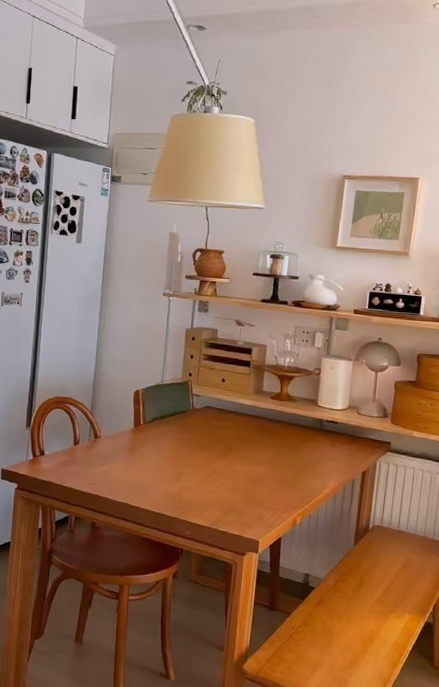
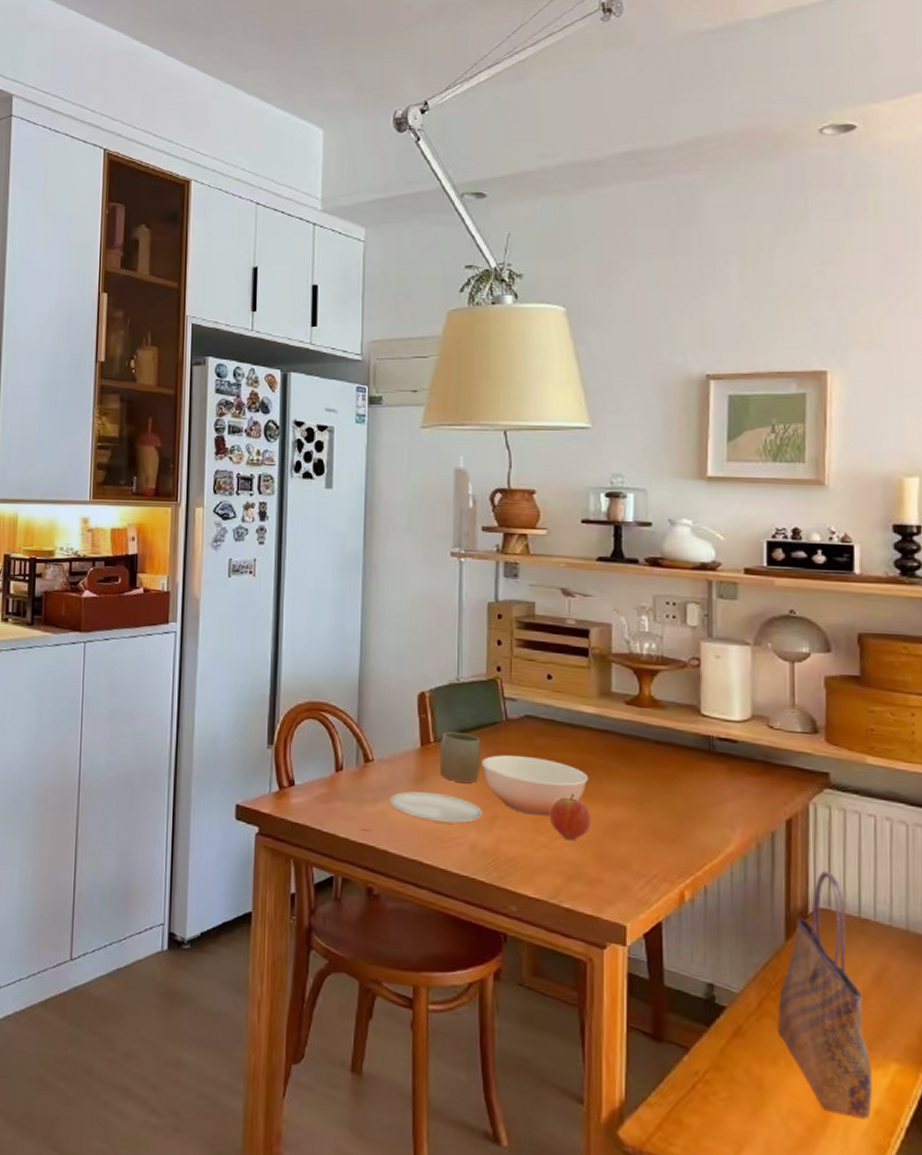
plate: none [110,458,172,479] -> present [389,791,482,824]
mug: none [145,417,175,452] -> present [439,731,482,783]
bowl: none [174,432,244,473] -> present [481,755,589,816]
fruit: none [216,457,244,487] -> present [549,793,592,840]
tote bag: none [343,502,395,648] -> present [777,870,872,1120]

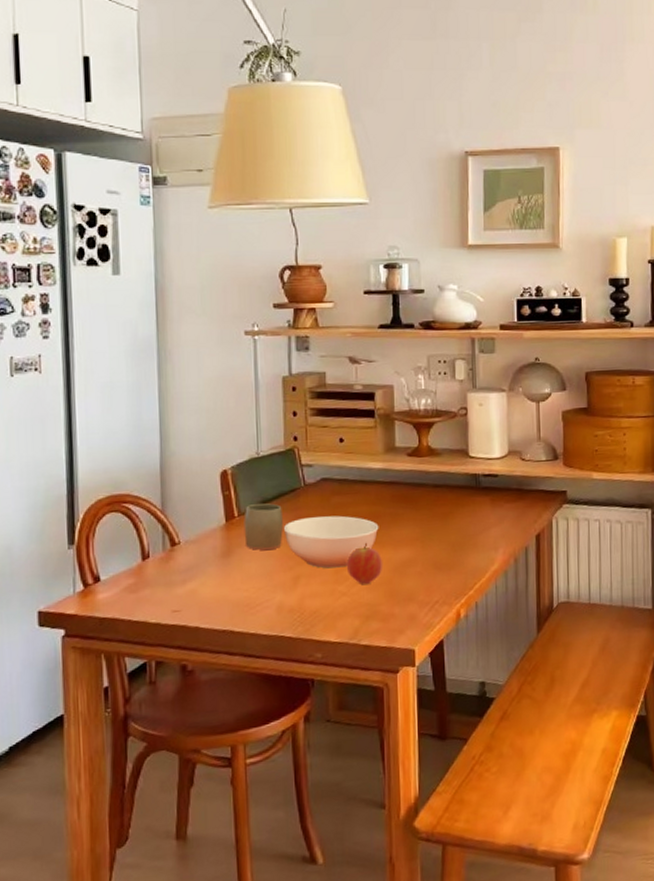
plate: present [389,791,482,824] -> none [197,563,286,592]
candle: present [451,456,479,552] -> none [243,235,272,329]
tote bag: present [777,870,872,1120] -> none [532,570,600,761]

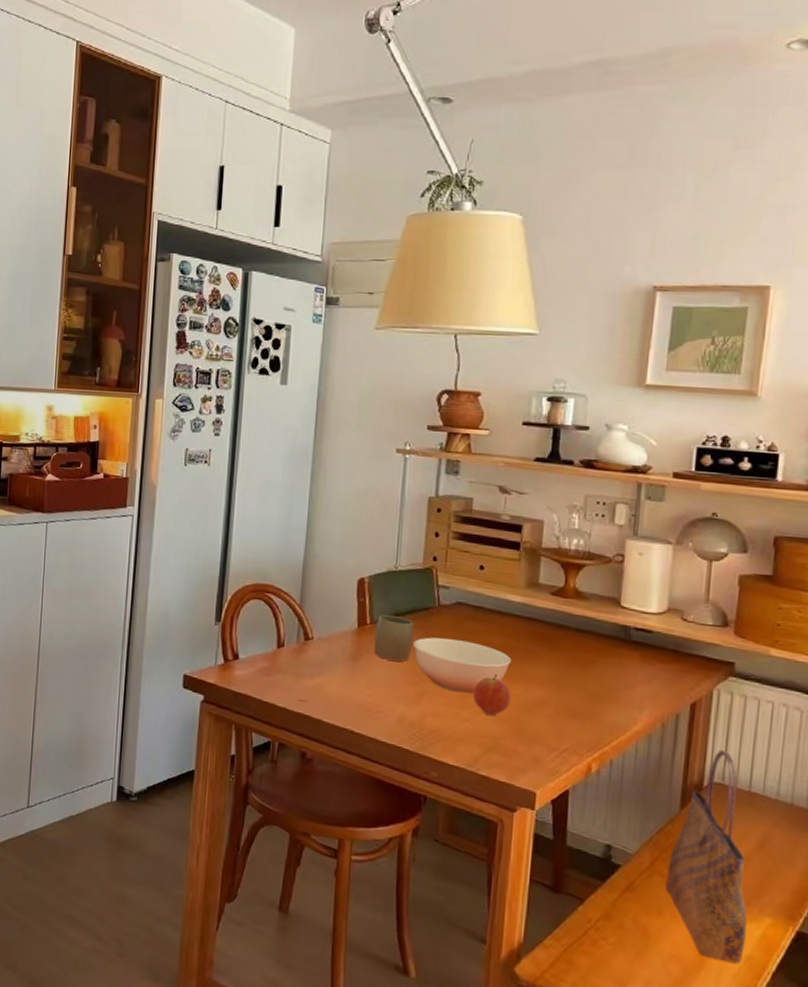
tote bag: none [532,570,600,761] -> present [665,749,747,965]

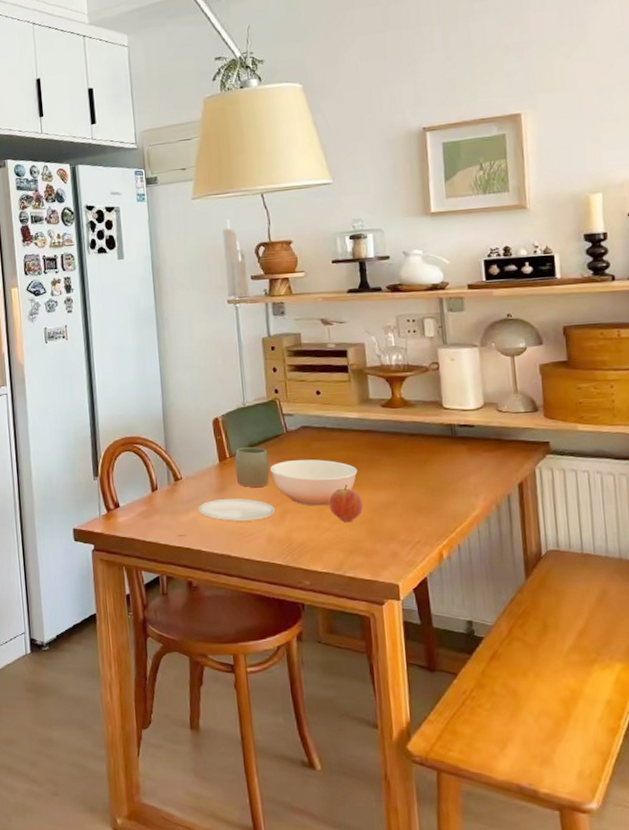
plate: none [325,667,411,698] -> present [198,498,274,522]
candle: none [397,358,426,449] -> present [222,219,250,298]
tote bag: present [665,749,747,965] -> none [523,519,604,710]

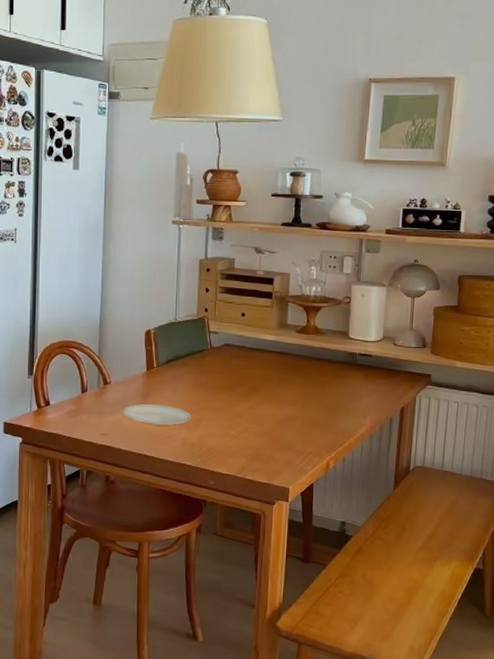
mug: present [234,446,270,488] -> none [160,358,192,396]
bowl: present [269,459,358,506] -> none [191,374,268,416]
fruit: present [328,484,364,522] -> none [239,398,269,432]

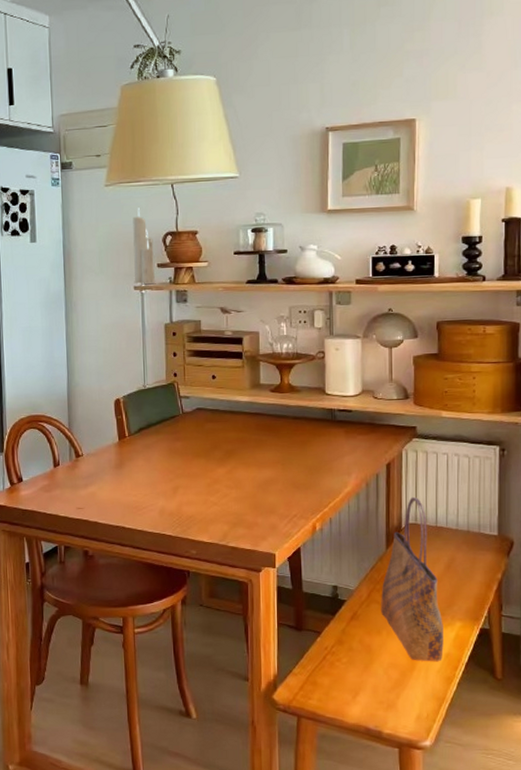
plate: present [122,404,191,426] -> none [96,475,167,496]
tote bag: none [384,441,441,598] -> present [381,496,444,662]

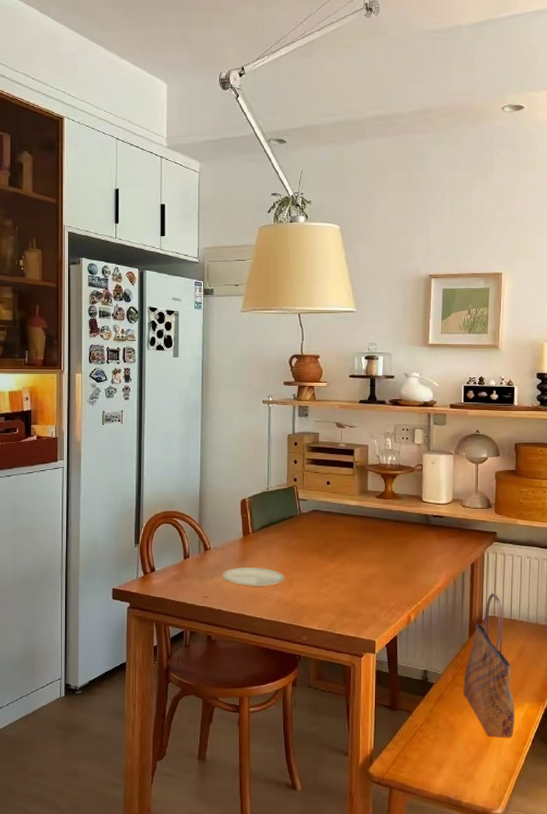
plate: none [96,475,167,496] -> present [221,568,284,587]
candle: present [133,207,156,285] -> none [263,332,282,400]

